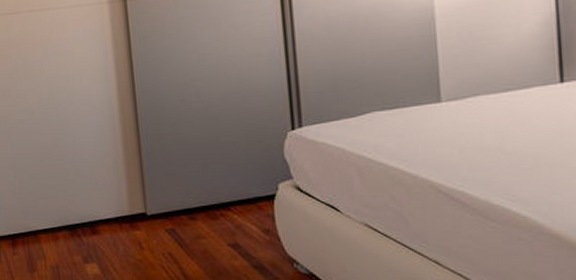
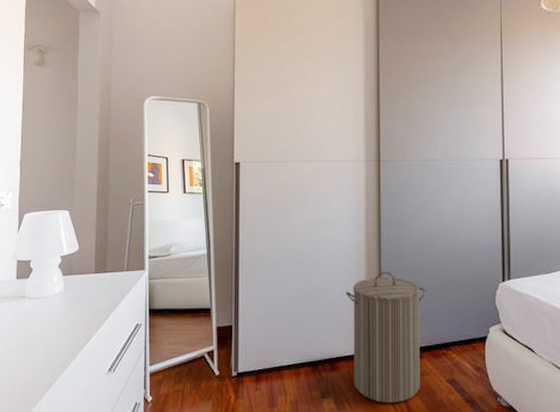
laundry hamper: none [100,125,196,269] -> present [346,271,426,403]

